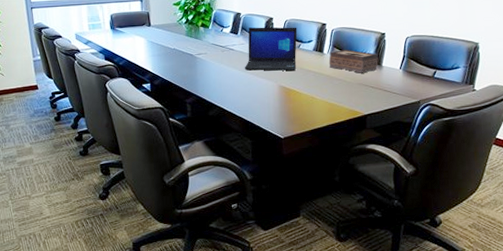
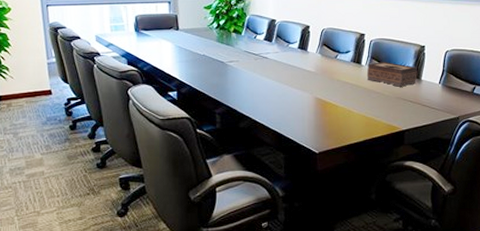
laptop: present [244,27,297,71] -> none [278,35,335,82]

